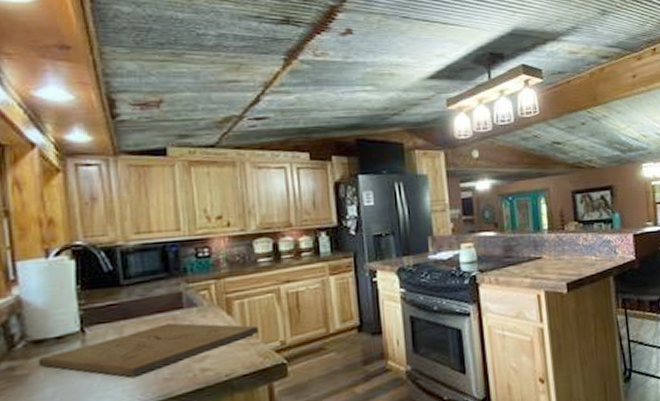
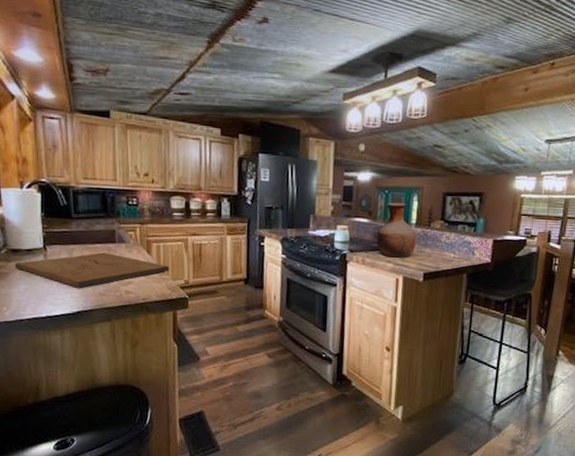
vase: none [507,208,553,272] -> present [377,202,417,258]

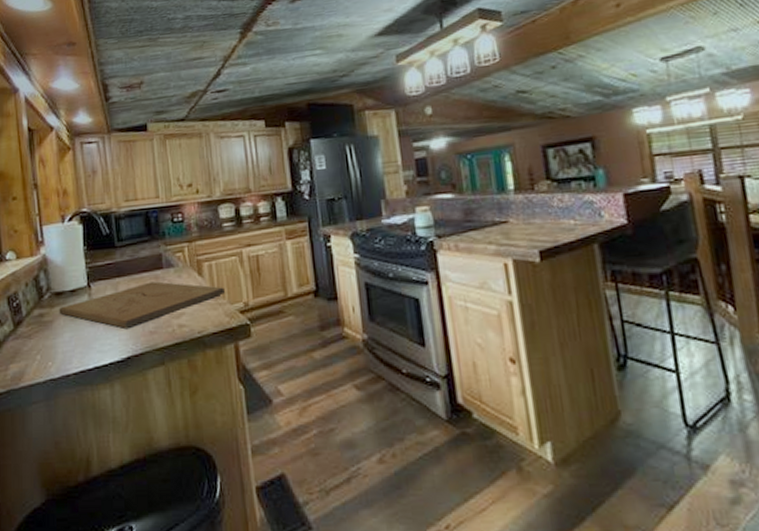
vase: present [377,202,417,258] -> none [467,166,521,238]

